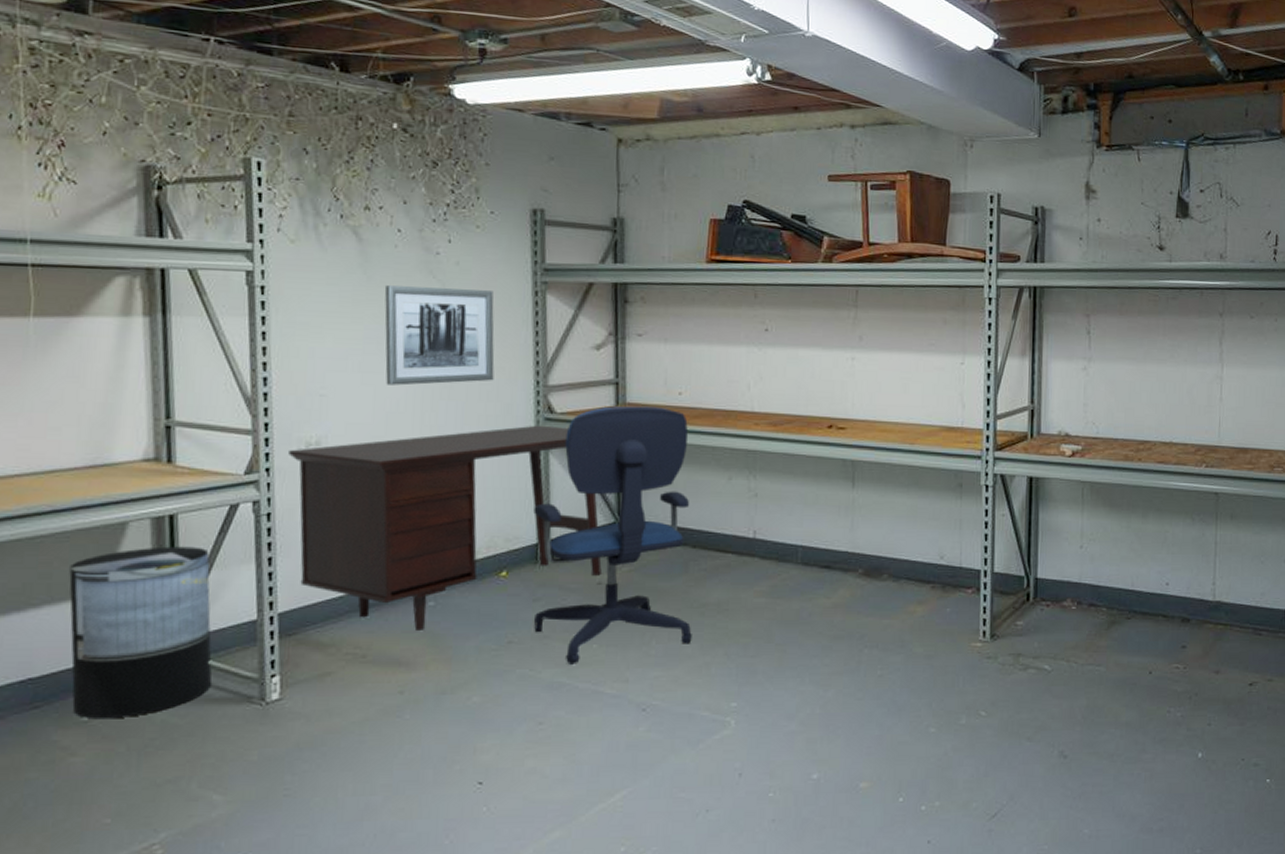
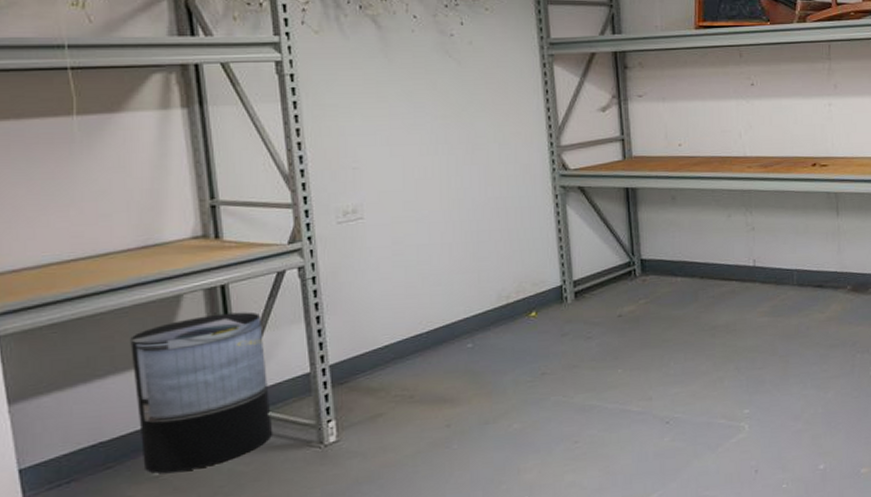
desk: present [289,425,602,632] -> none [328,181,621,371]
wall art: present [384,285,495,386] -> none [405,65,511,155]
office chair: present [533,406,692,666] -> none [556,158,705,390]

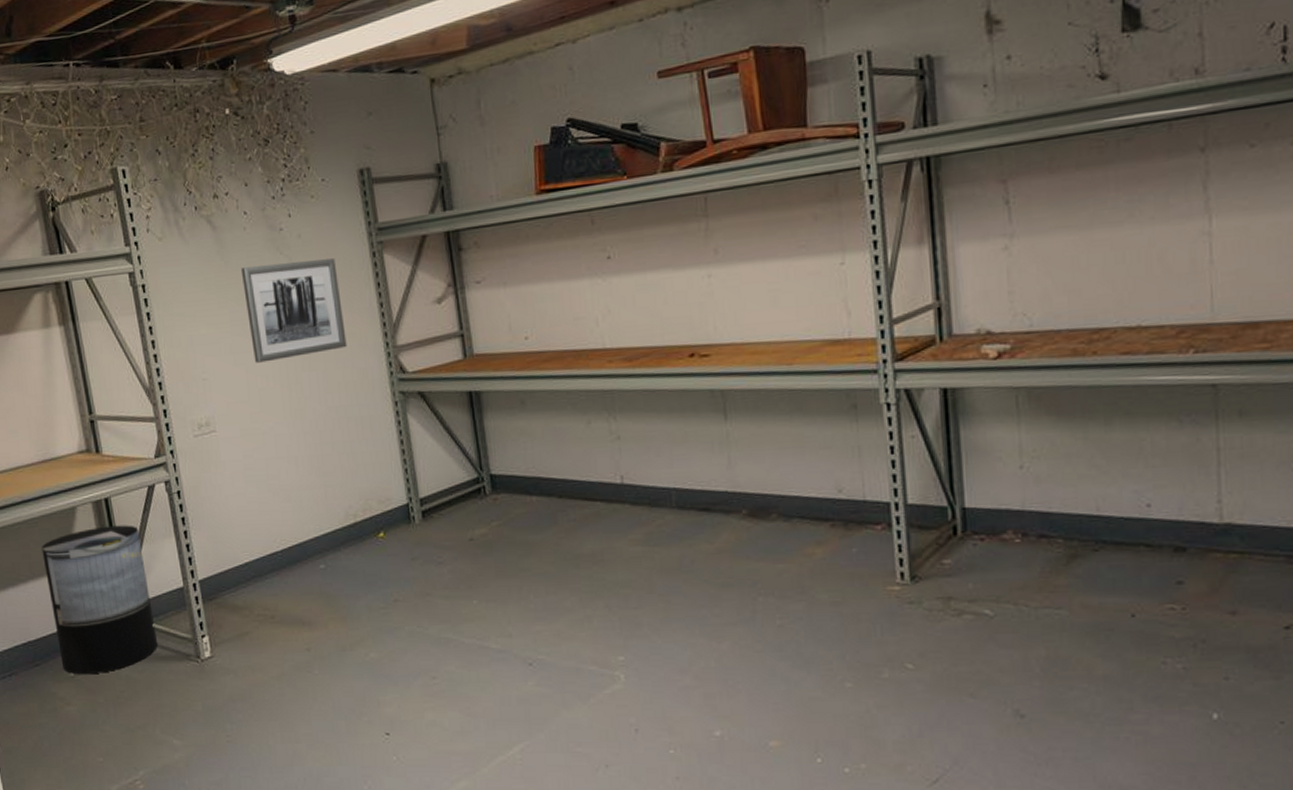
wall art: none [405,65,511,155] -> present [240,258,347,363]

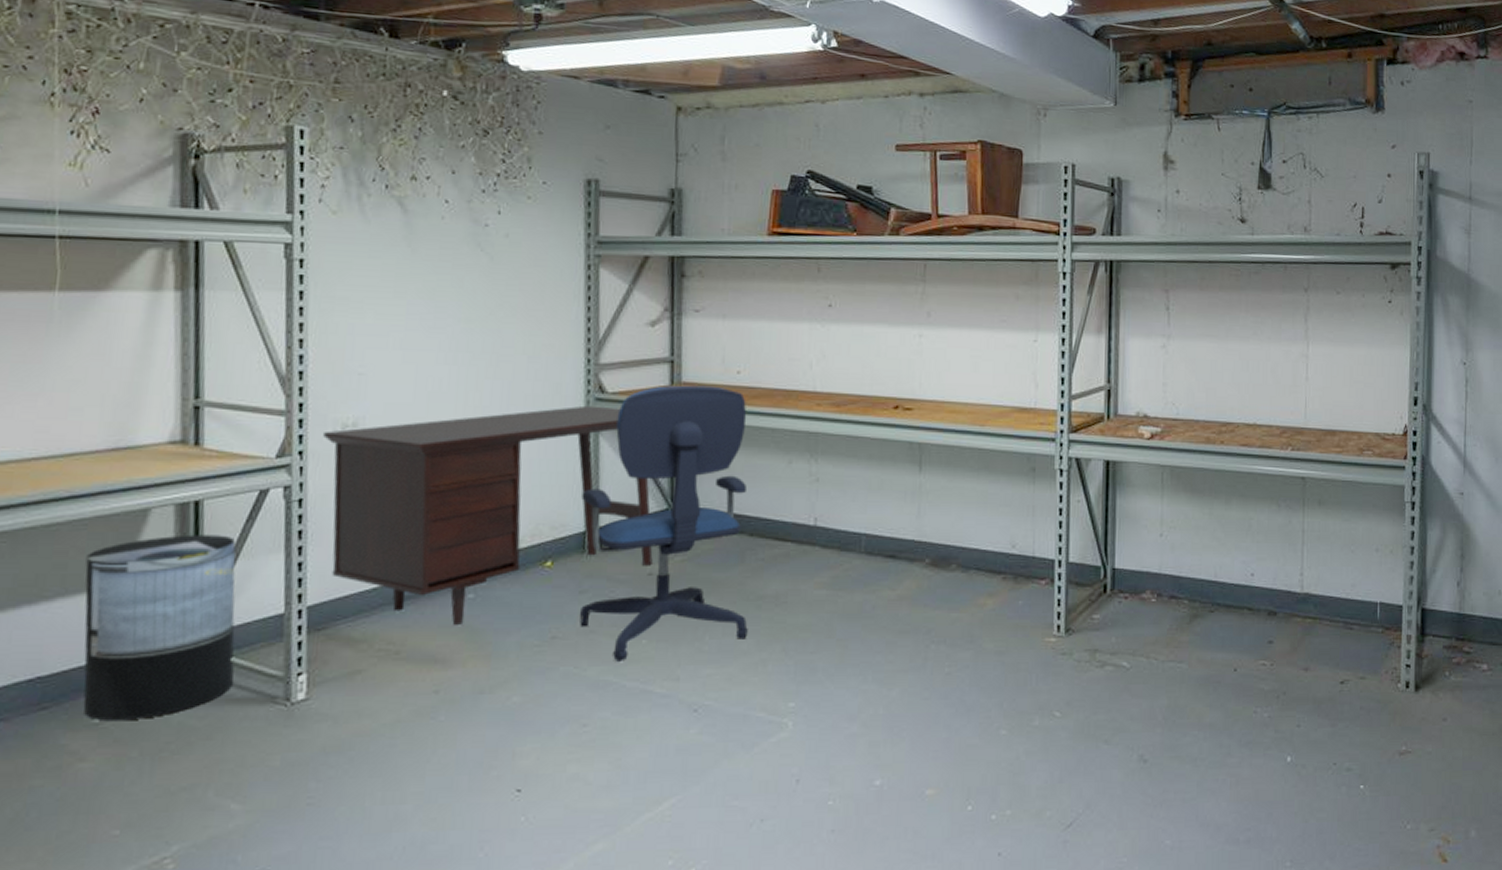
desk: none [186,386,472,593] -> present [323,405,653,626]
wall art: present [240,258,347,363] -> none [428,259,545,364]
office chair: none [400,354,570,622] -> present [580,385,748,663]

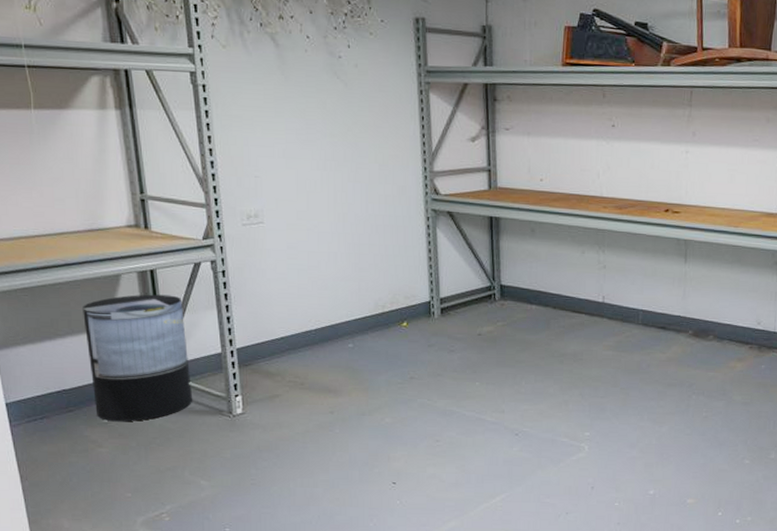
desk: present [323,405,653,626] -> none [235,204,481,367]
office chair: present [580,385,748,663] -> none [426,189,554,398]

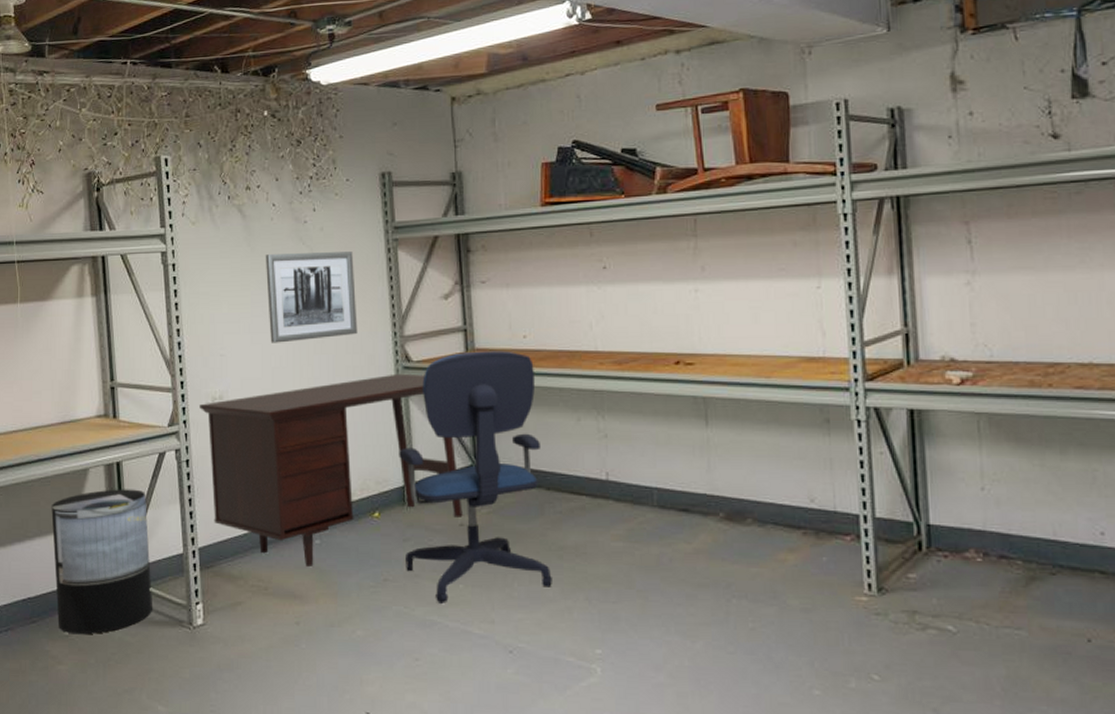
desk: none [235,204,481,367] -> present [200,373,463,568]
wall art: none [299,85,390,170] -> present [265,251,358,343]
office chair: none [426,189,554,398] -> present [399,351,552,605]

